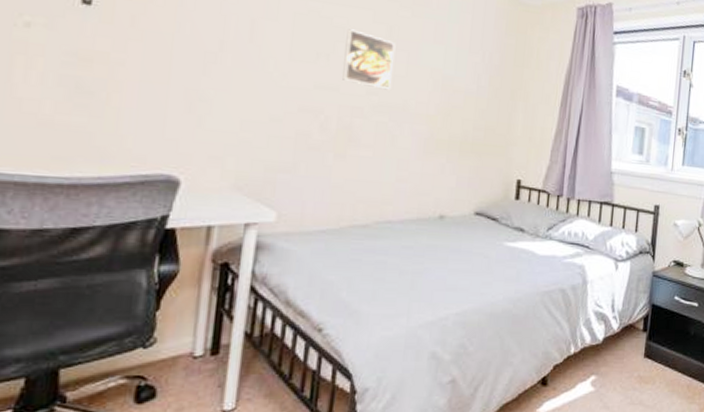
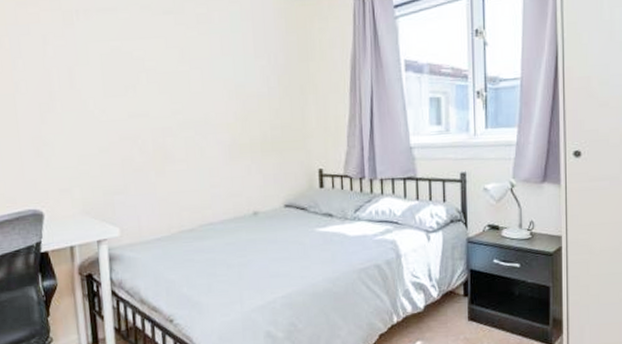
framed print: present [342,29,396,90] -> none [146,58,191,108]

